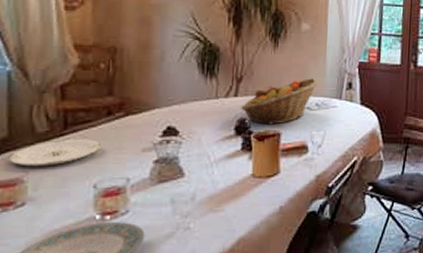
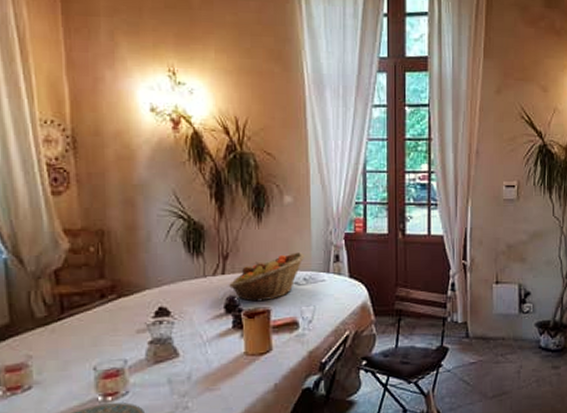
plate: present [10,140,100,167] -> none [14,323,97,351]

